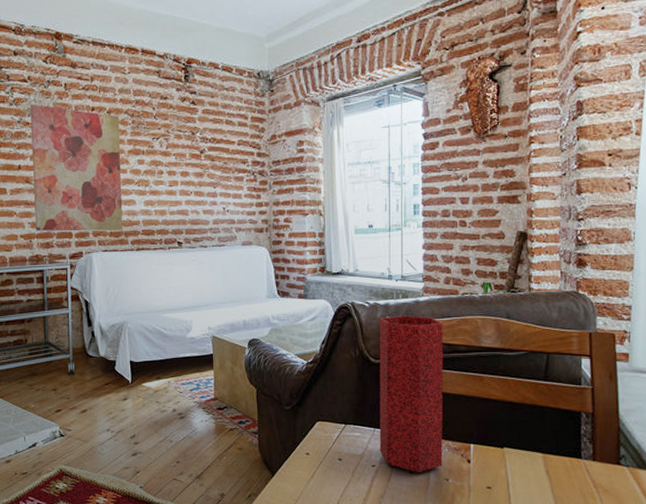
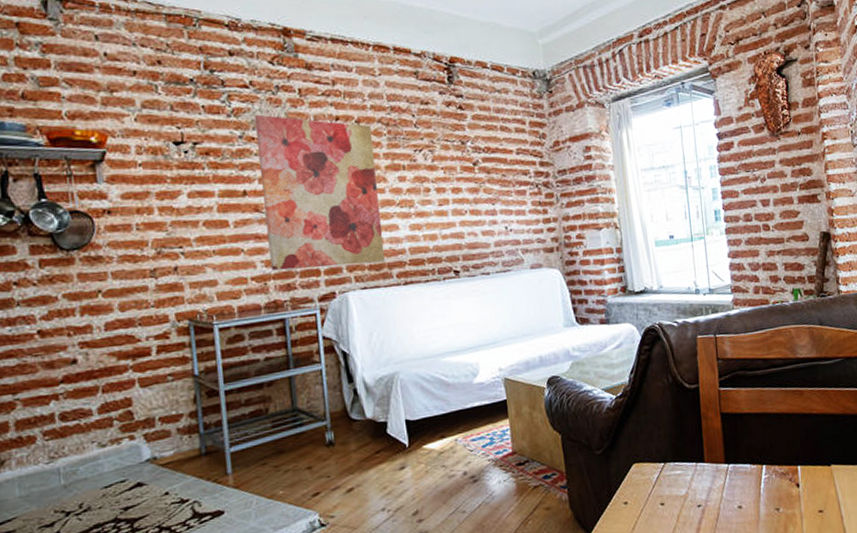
vase: present [379,315,444,472] -> none [691,331,772,506]

